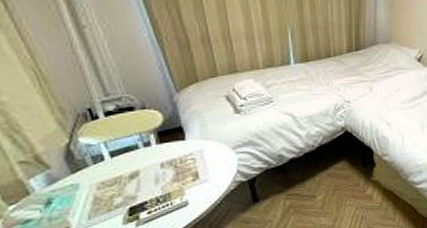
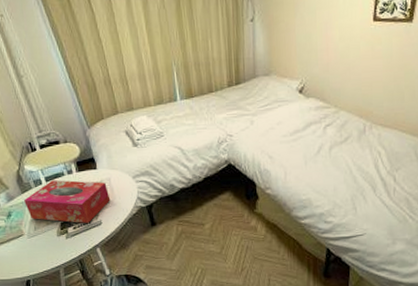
tissue box: none [75,154,202,206] -> present [24,180,111,223]

